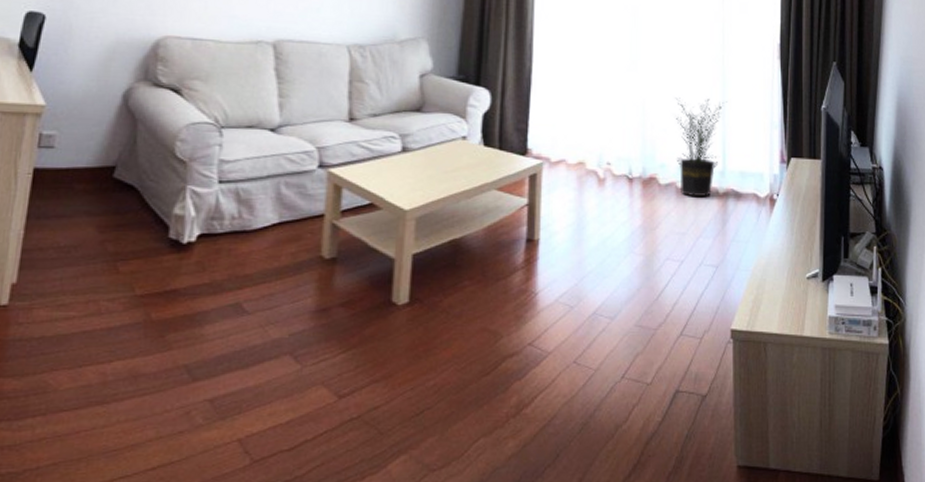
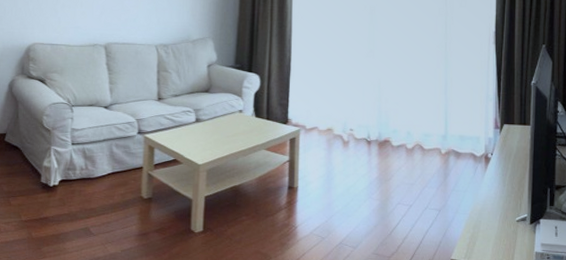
potted plant: present [675,97,727,196] -> none [405,77,449,155]

